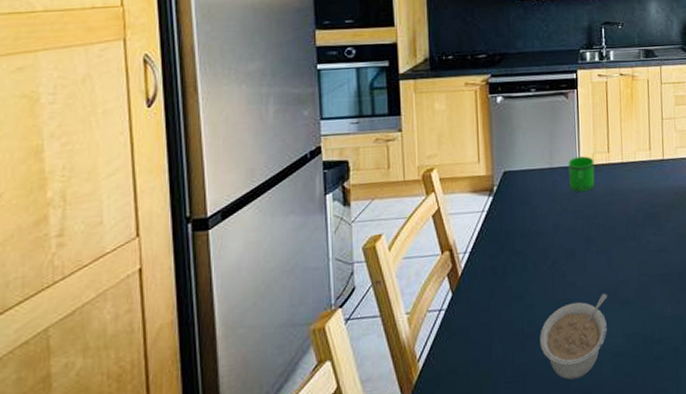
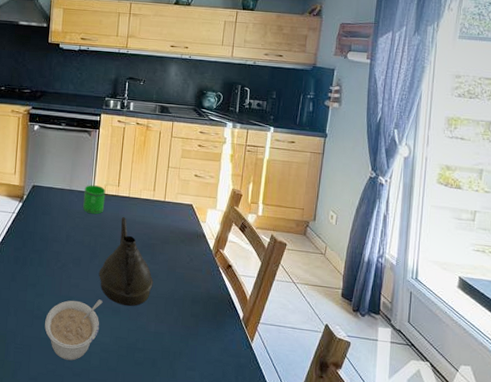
teapot: none [598,187,663,294] -> present [98,216,153,307]

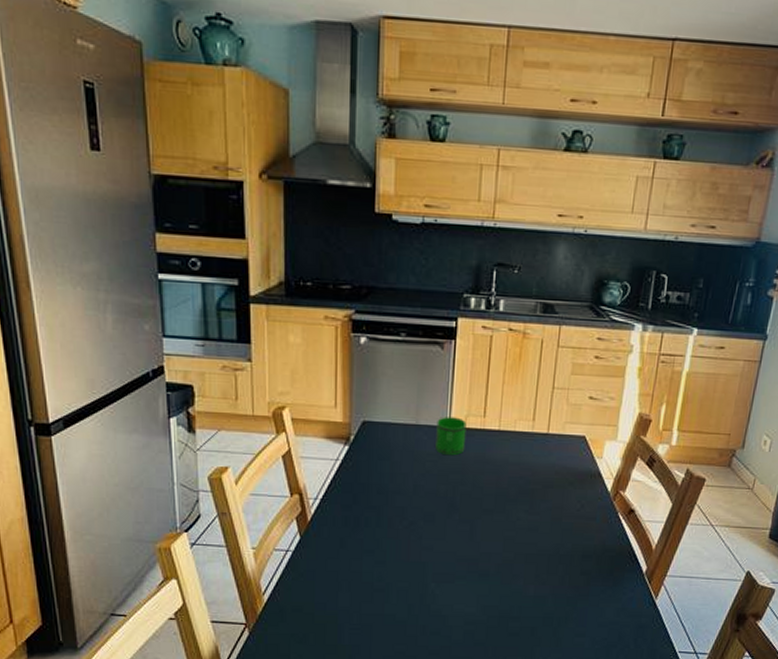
legume: present [45,299,103,361] -> none [389,562,466,638]
teapot: present [98,216,153,307] -> none [459,456,533,569]

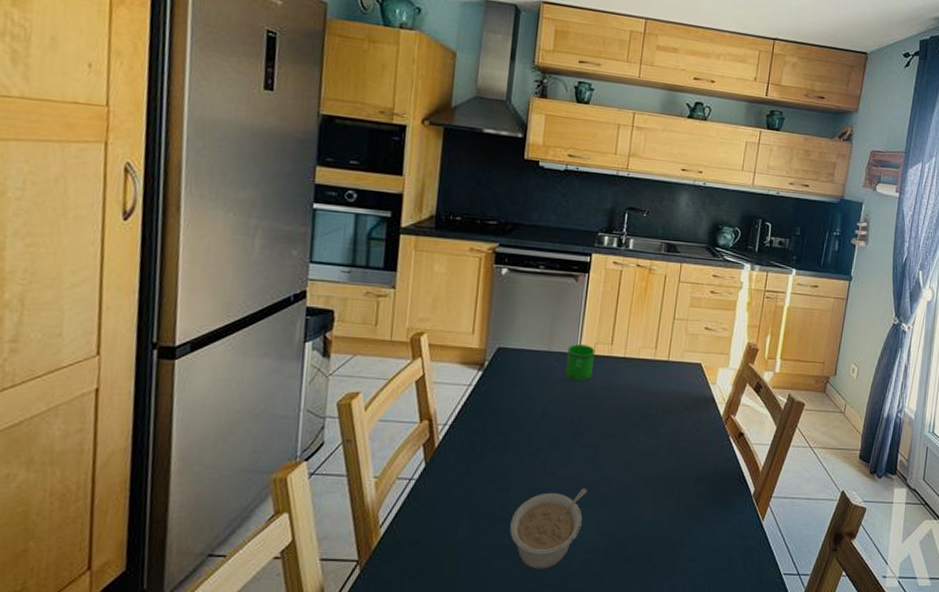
legume: none [389,562,466,638] -> present [510,488,588,569]

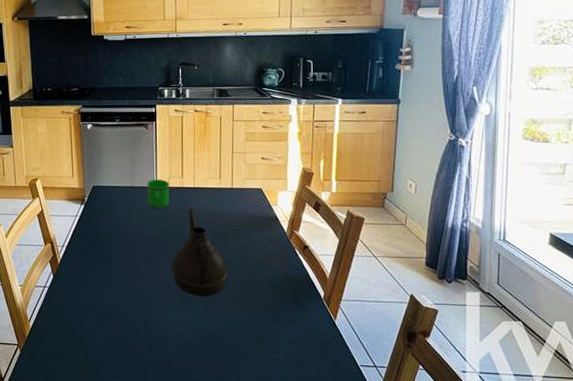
legume: present [510,488,588,569] -> none [121,293,178,355]
teapot: none [583,382,652,494] -> present [171,208,228,297]

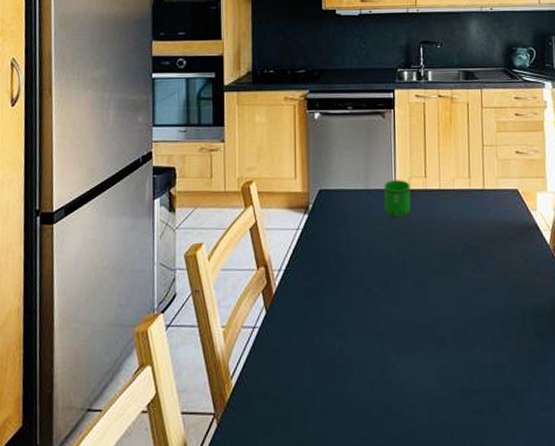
teapot: present [171,208,228,297] -> none [413,215,483,335]

